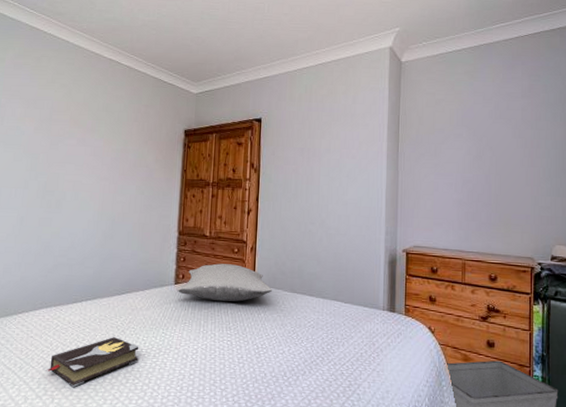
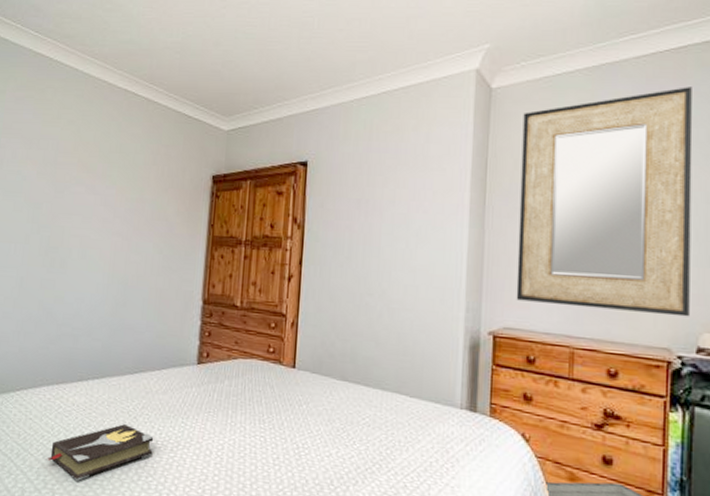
pillow: present [177,263,272,302] -> none [200,340,317,389]
home mirror: none [422,62,546,234] -> present [516,87,693,317]

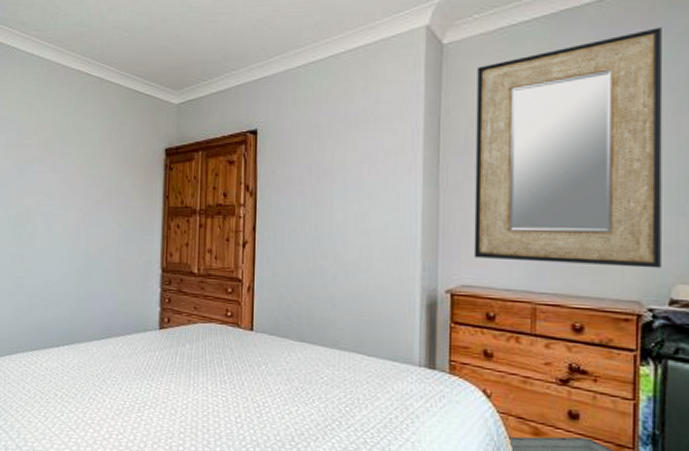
hardback book: present [45,424,154,482] -> none [24,386,122,440]

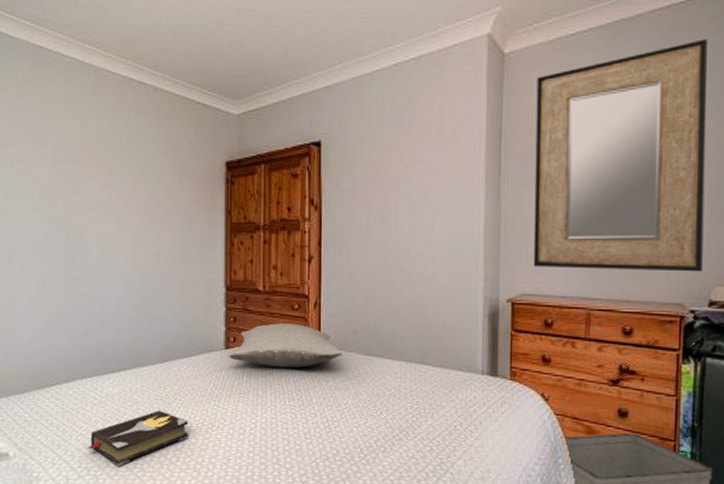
hardback book: none [24,386,122,440] -> present [85,410,189,467]
pillow: none [162,305,275,352] -> present [228,323,342,369]

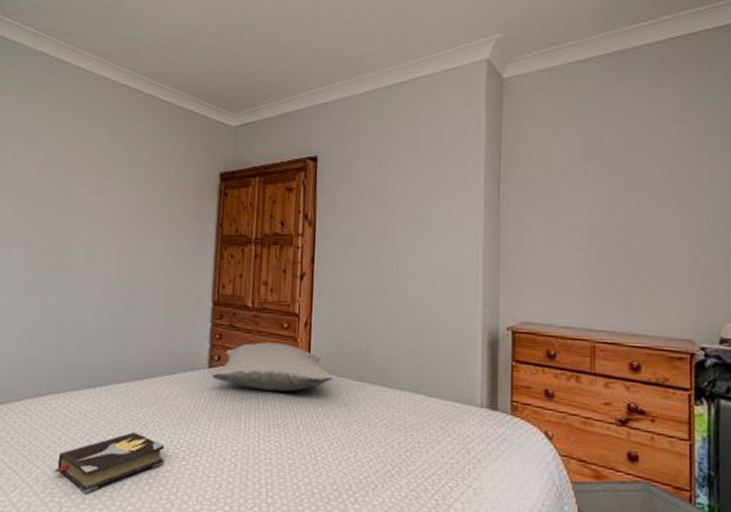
home mirror: present [533,39,708,272] -> none [534,73,711,307]

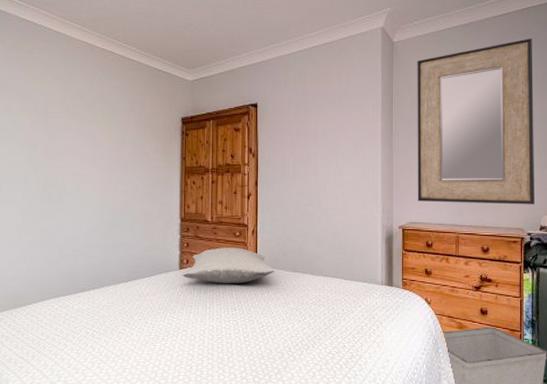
hardback book: present [51,432,165,494] -> none [57,323,148,373]
home mirror: none [534,73,711,307] -> present [417,38,535,205]

